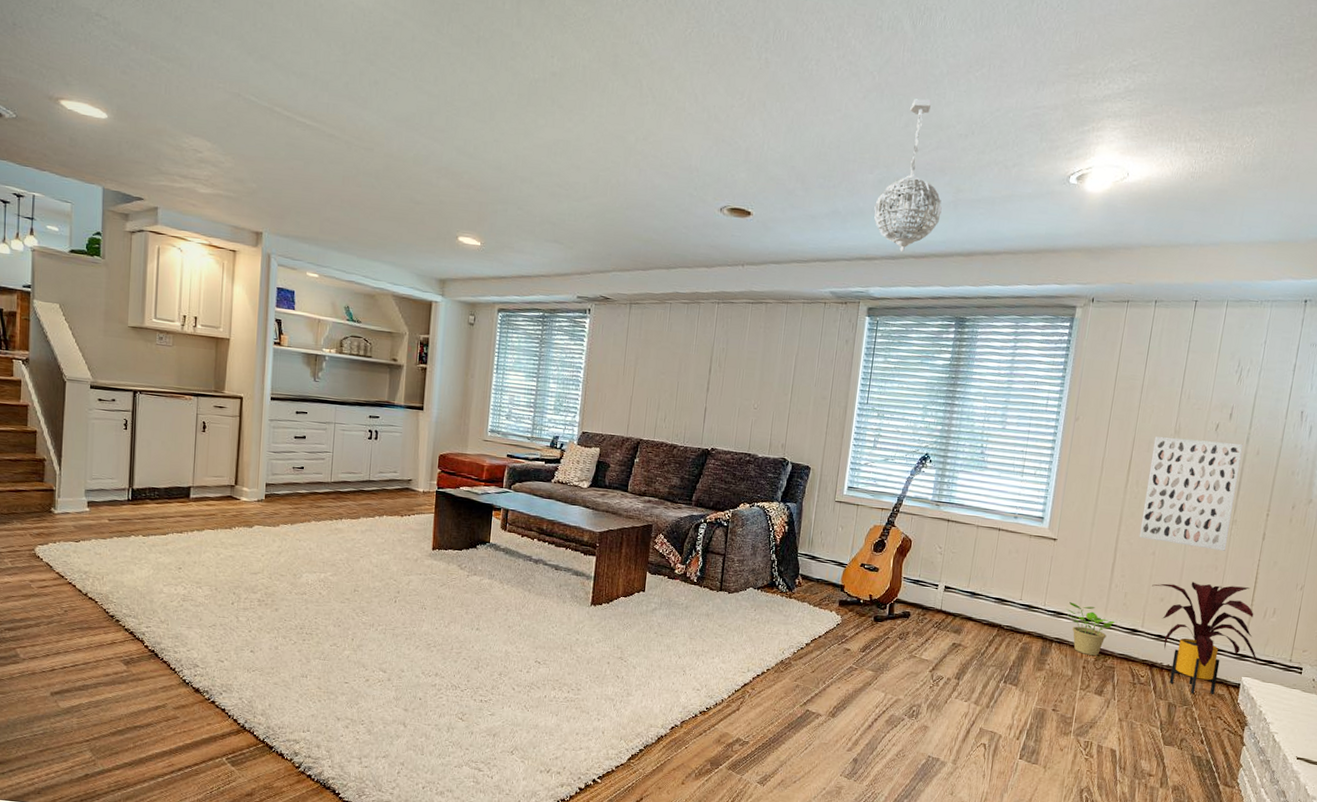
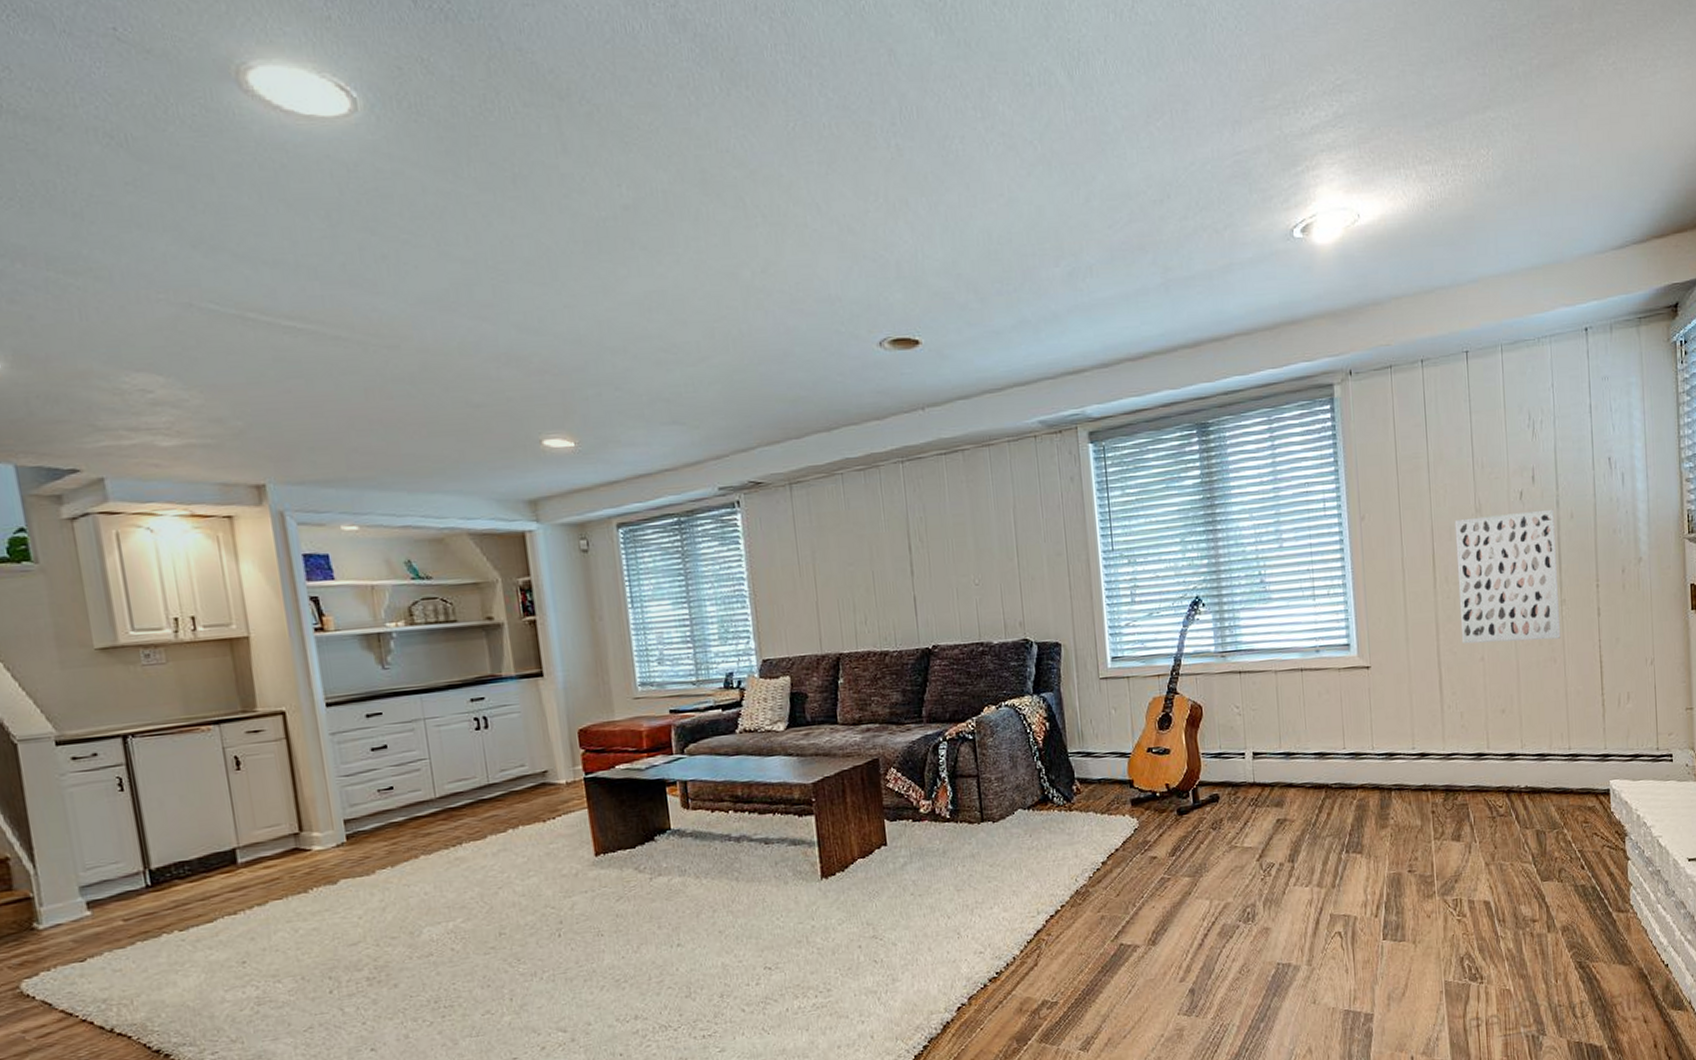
pendant light: present [874,98,942,254] -> none [1069,163,1152,358]
potted plant: present [1066,602,1116,656] -> none [1398,737,1457,797]
house plant: present [1152,581,1258,694] -> none [1489,675,1623,813]

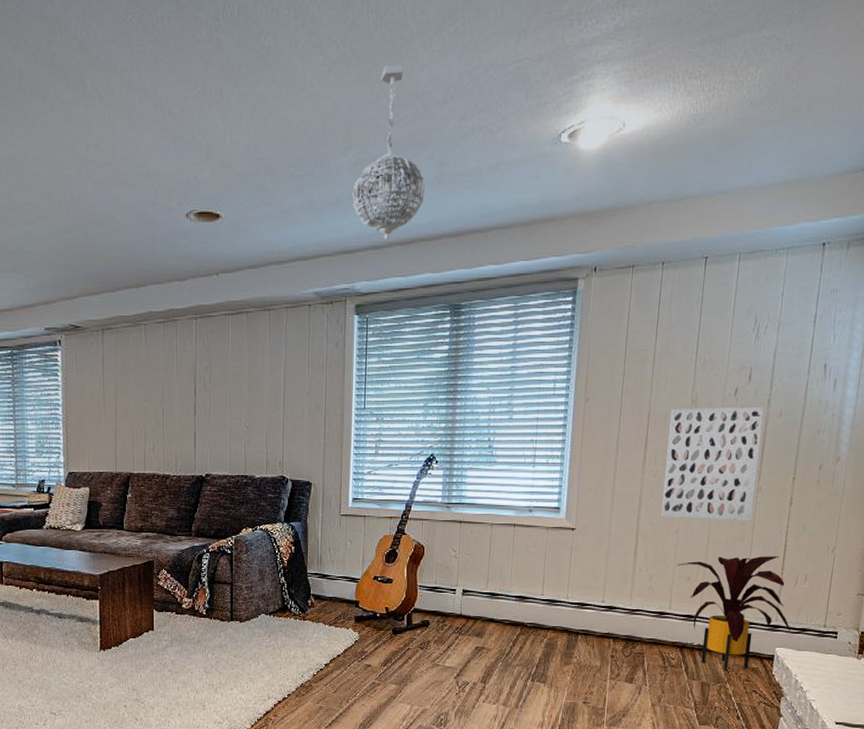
pendant light: none [1069,163,1152,358] -> present [352,64,425,242]
house plant: none [1489,675,1623,813] -> present [677,556,791,670]

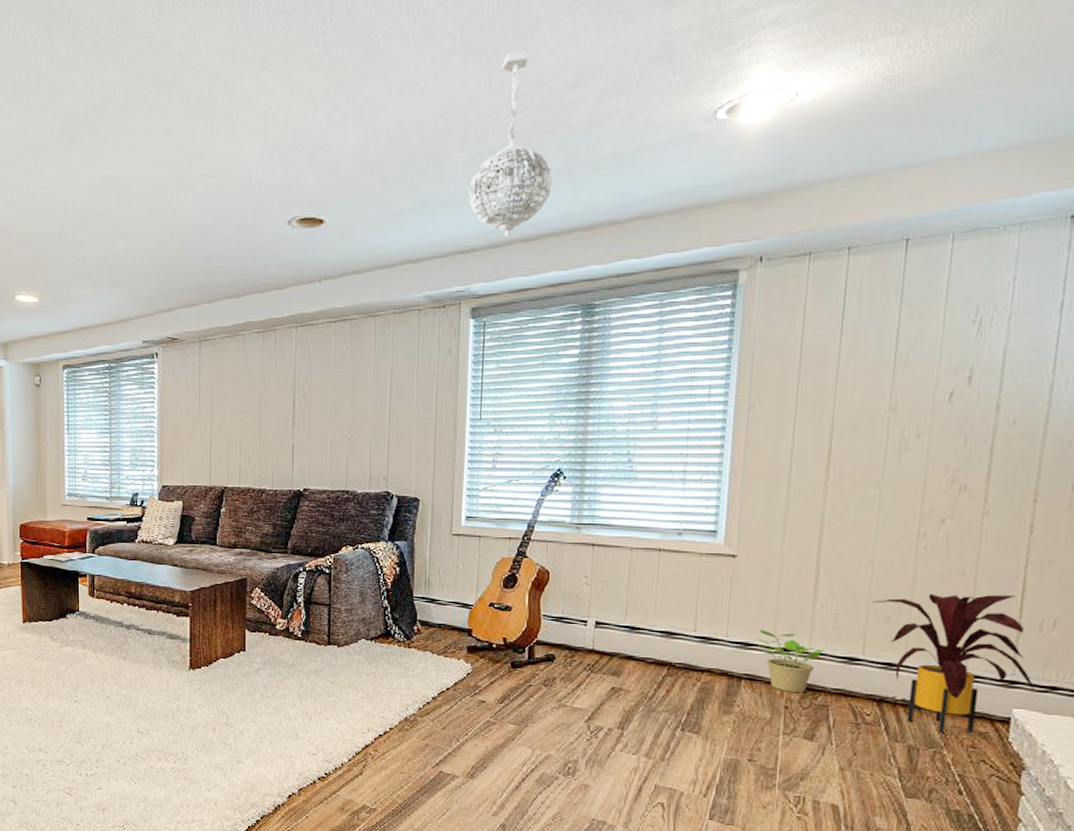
potted plant: none [590,592,642,643] -> present [756,630,825,693]
wall art: present [660,406,764,521] -> none [849,413,991,552]

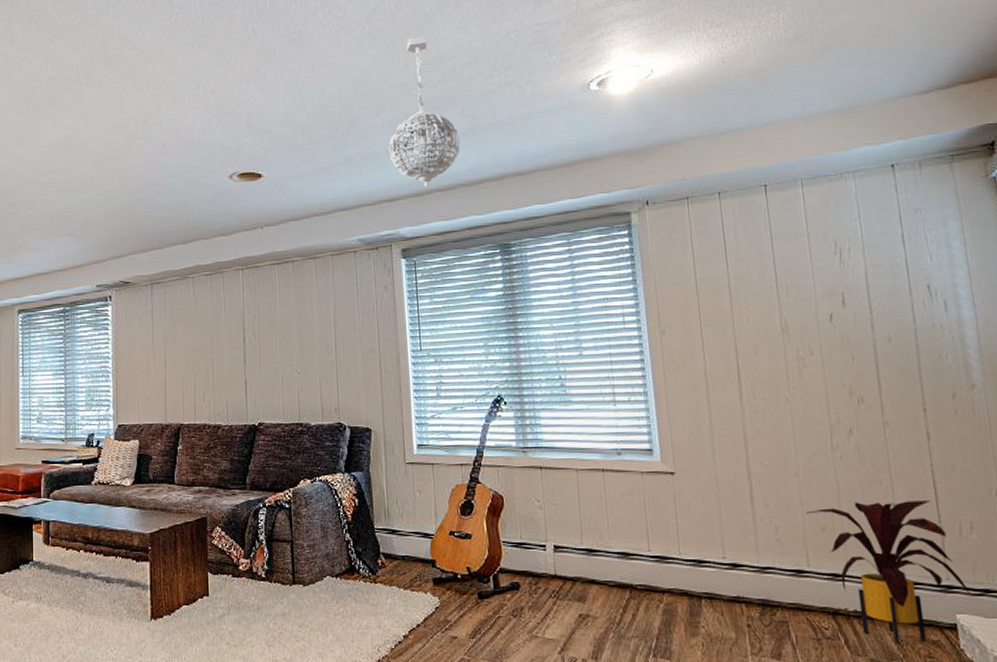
potted plant: present [756,630,825,693] -> none [707,546,773,609]

